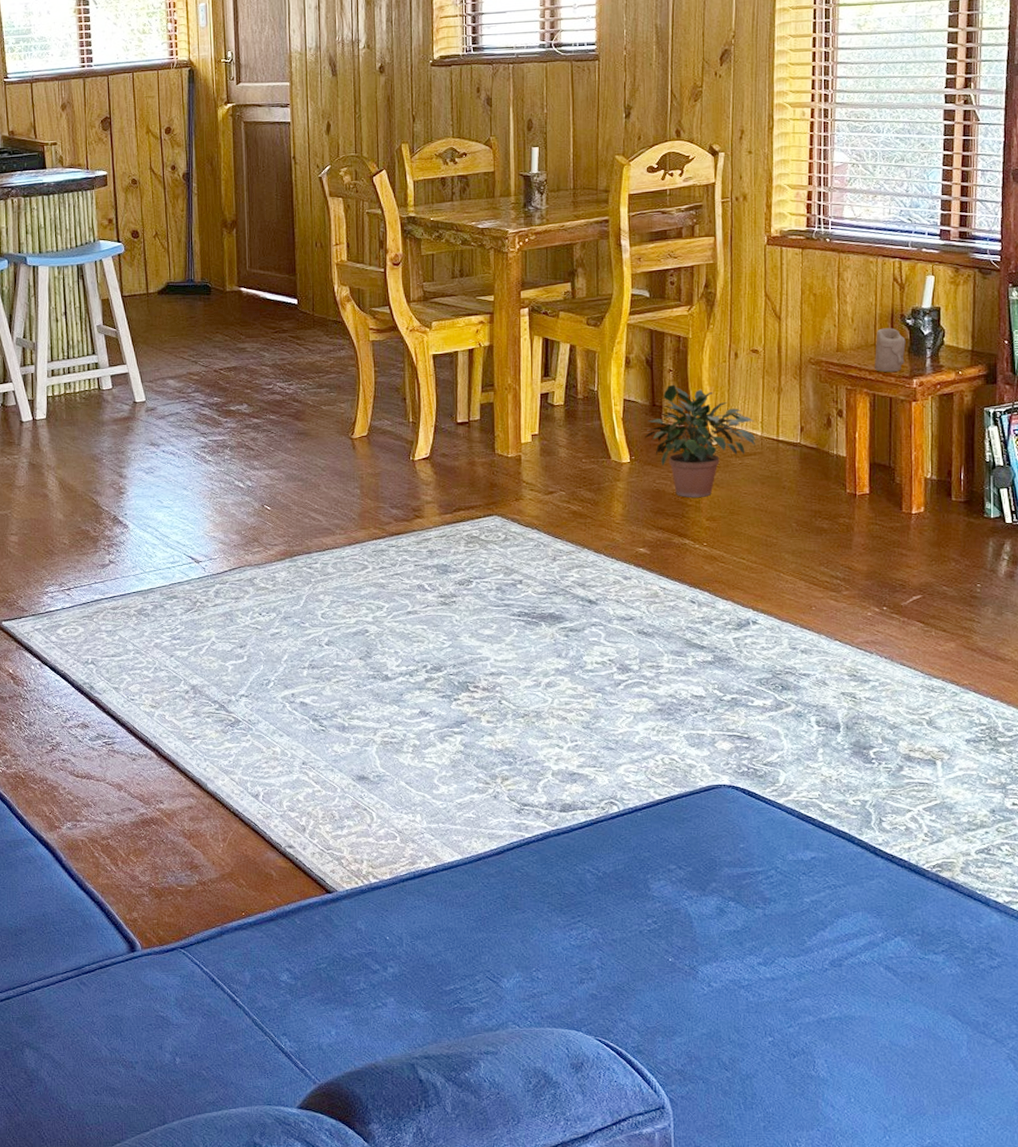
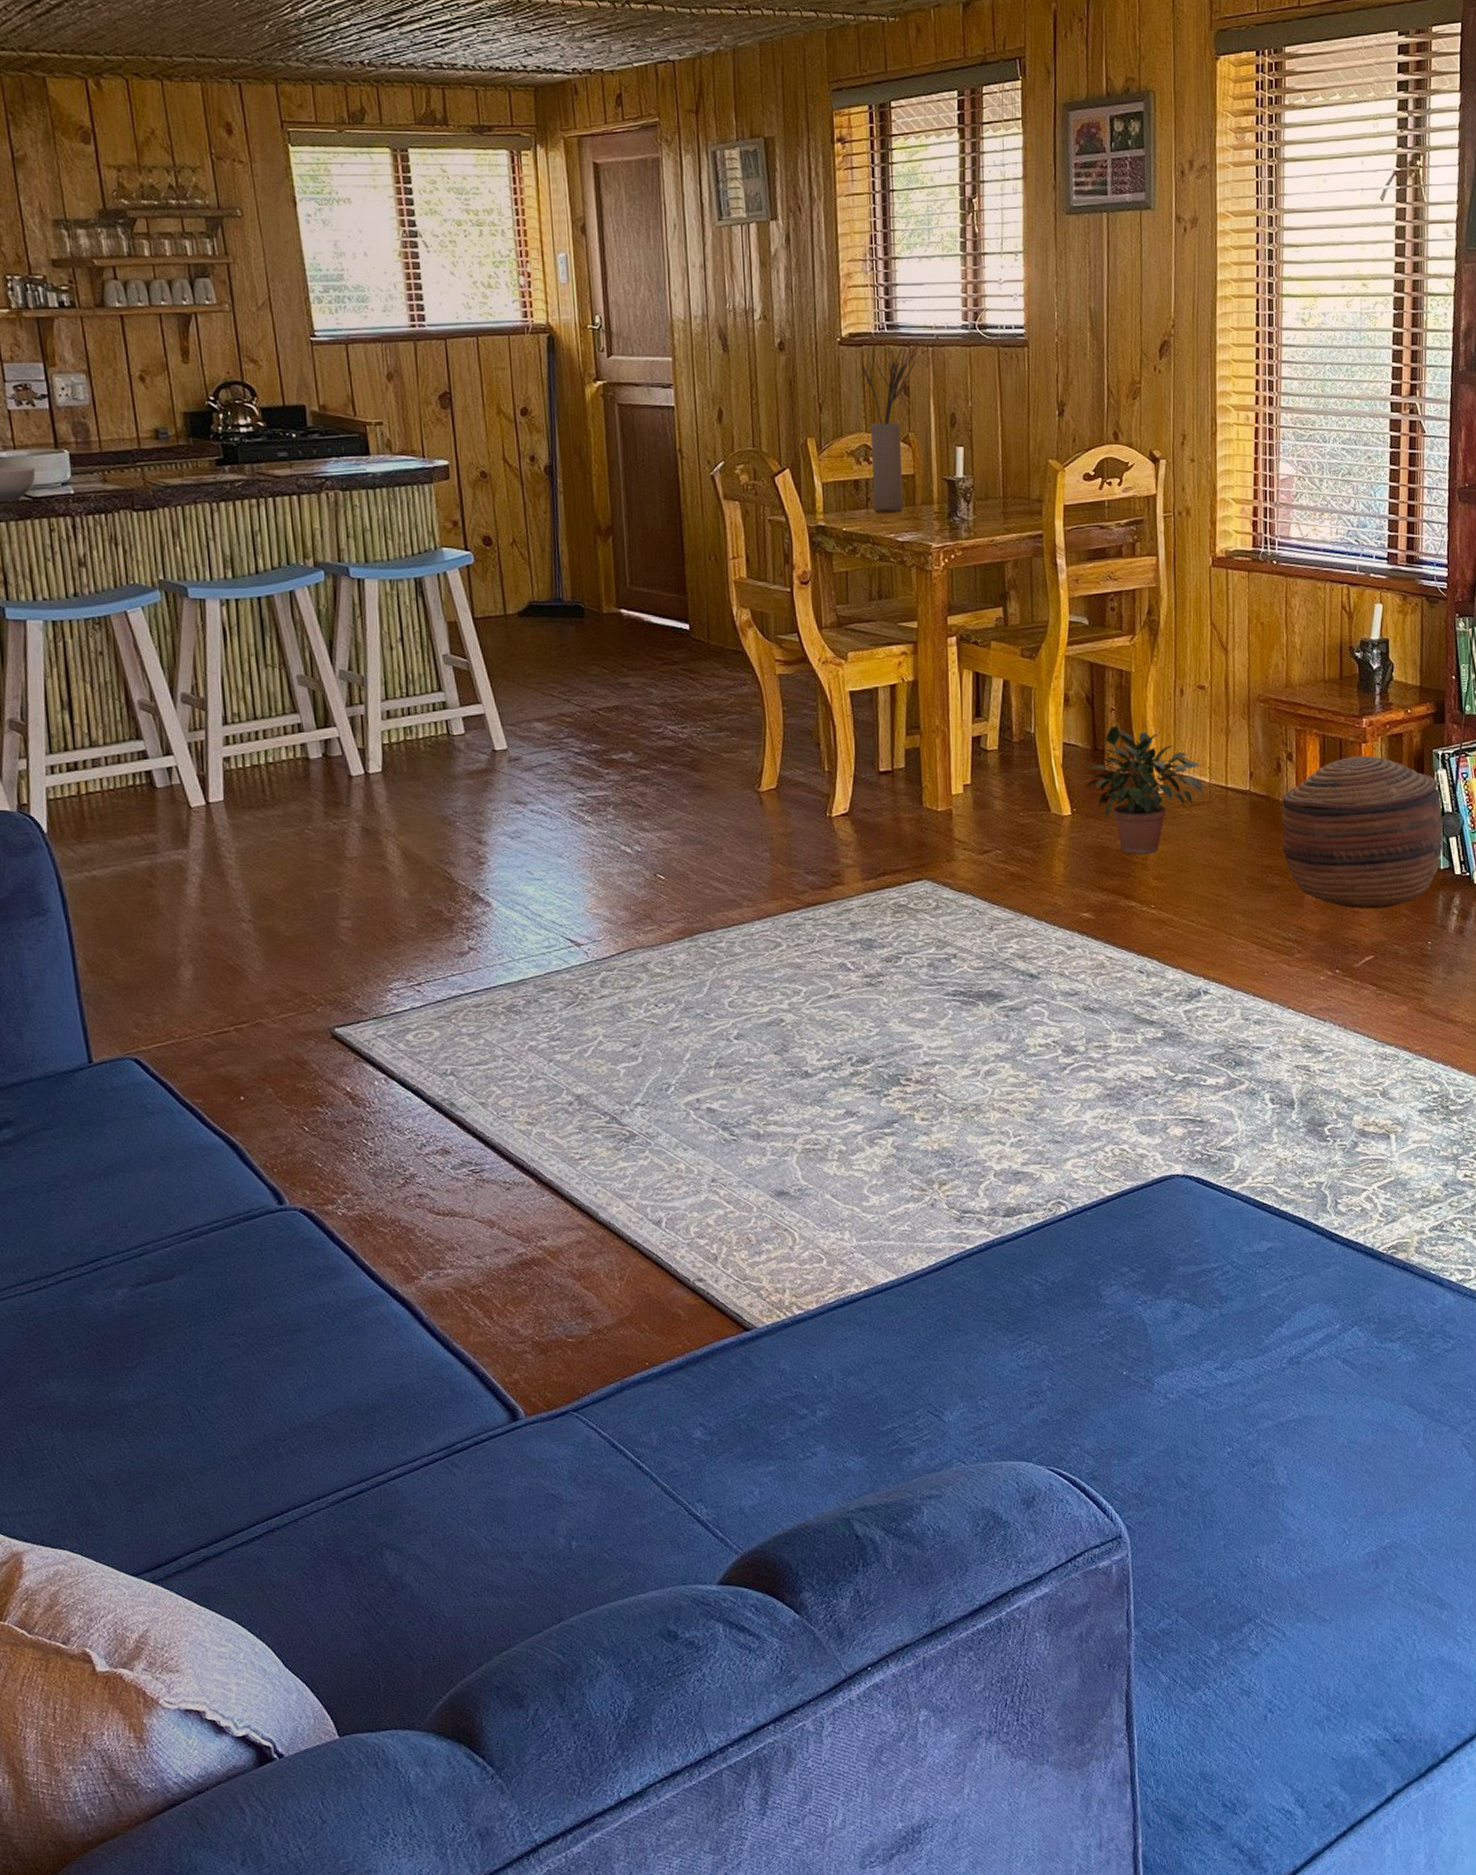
vase: none [450,64,500,206] -> present [861,345,917,514]
basket: none [831,412,994,553] -> present [1281,755,1443,909]
candle: present [875,328,906,373] -> none [1324,661,1355,712]

